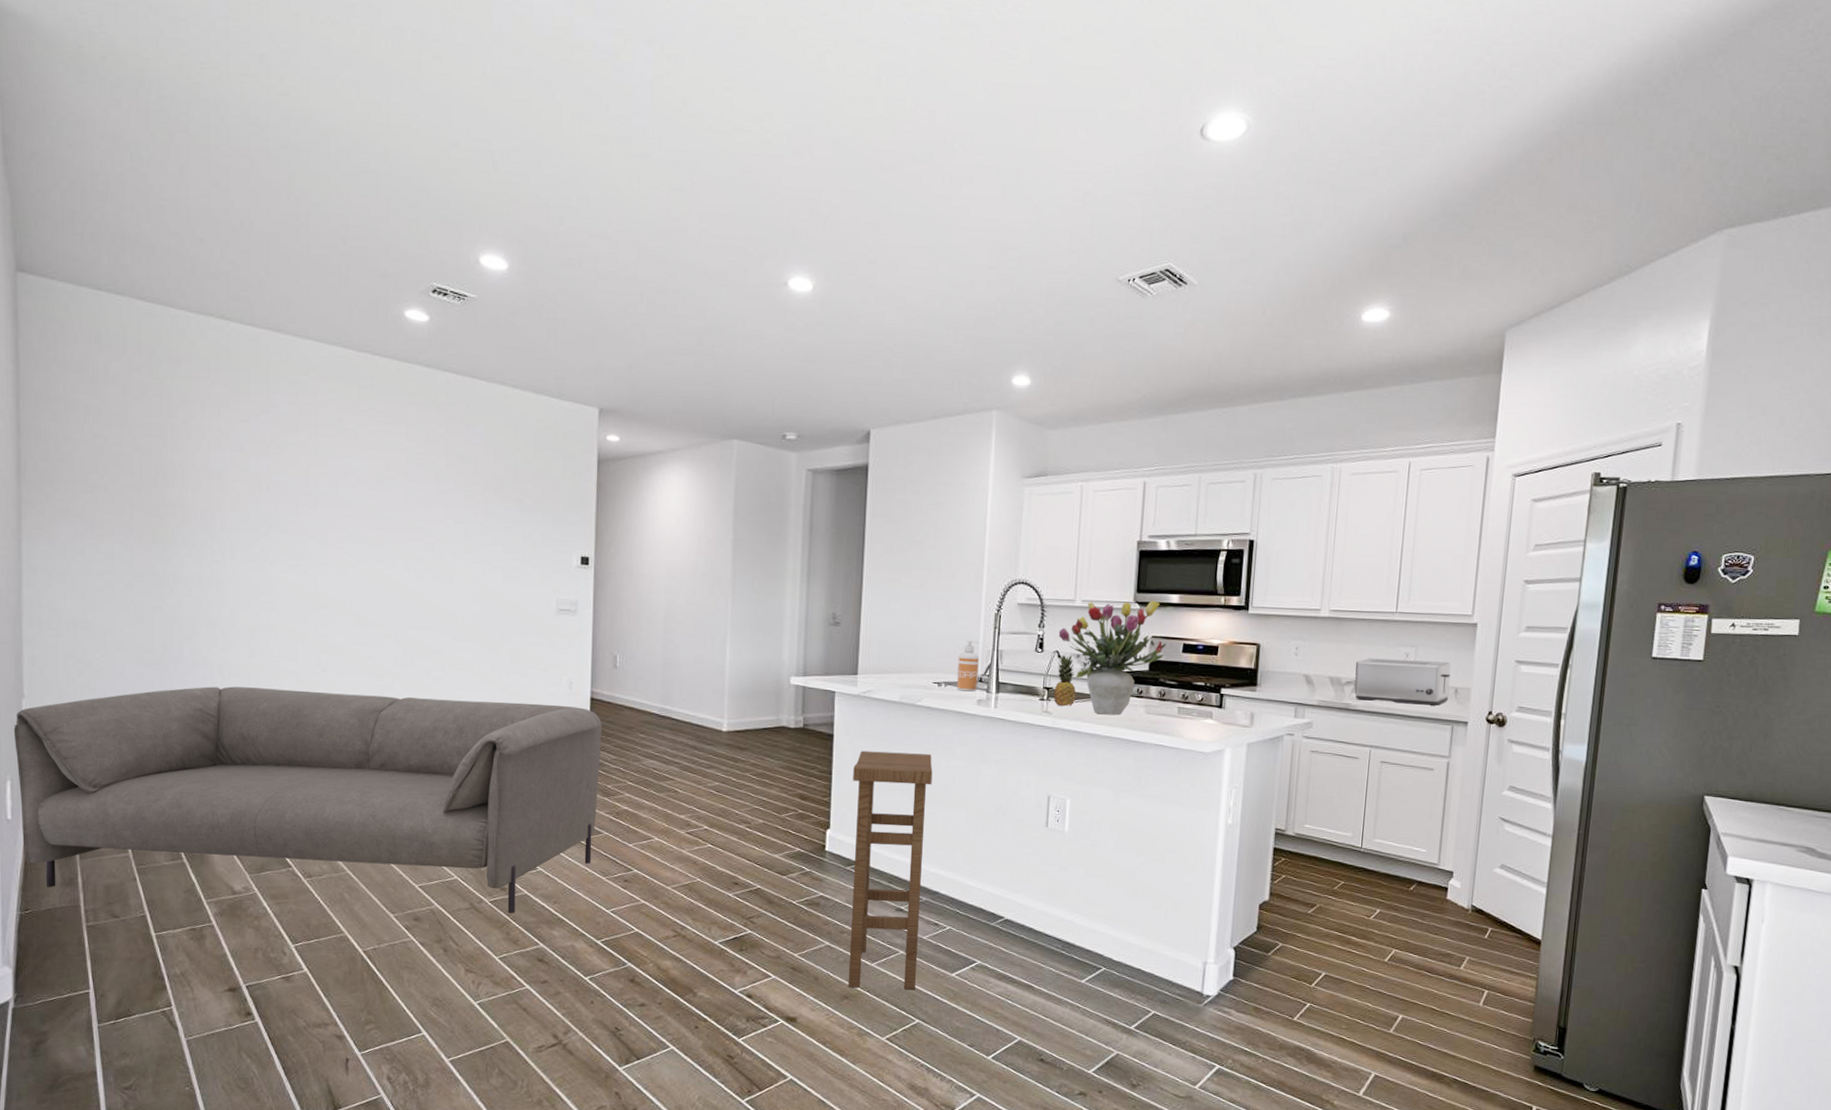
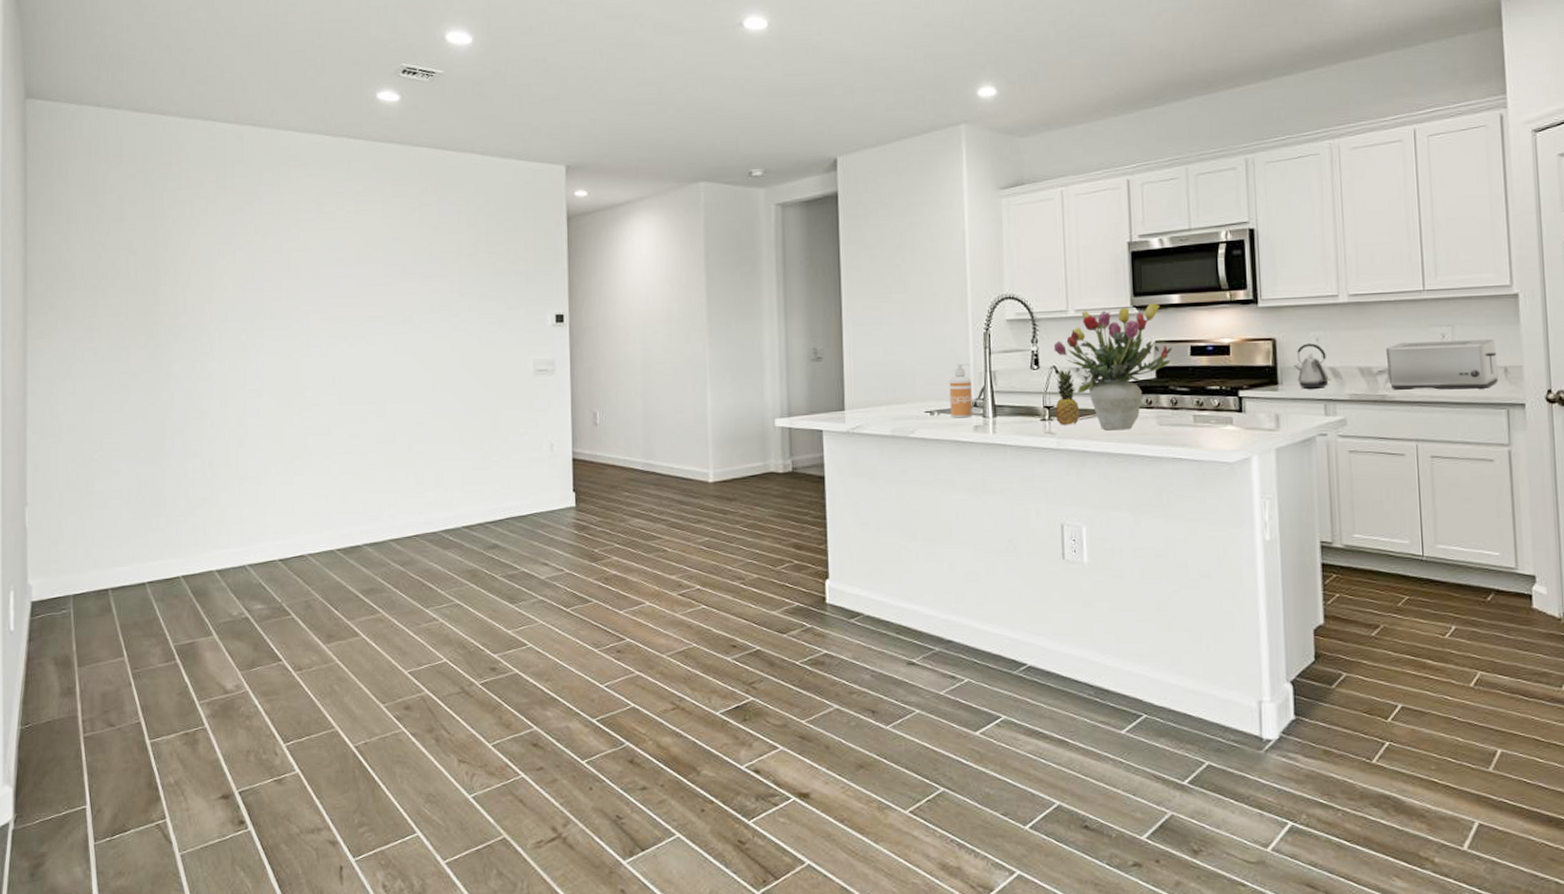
sofa: present [13,686,602,913] -> none [17,469,586,699]
bar stool: present [848,750,933,990] -> none [848,489,936,754]
kettle: none [1273,651,1305,693] -> present [1294,343,1332,389]

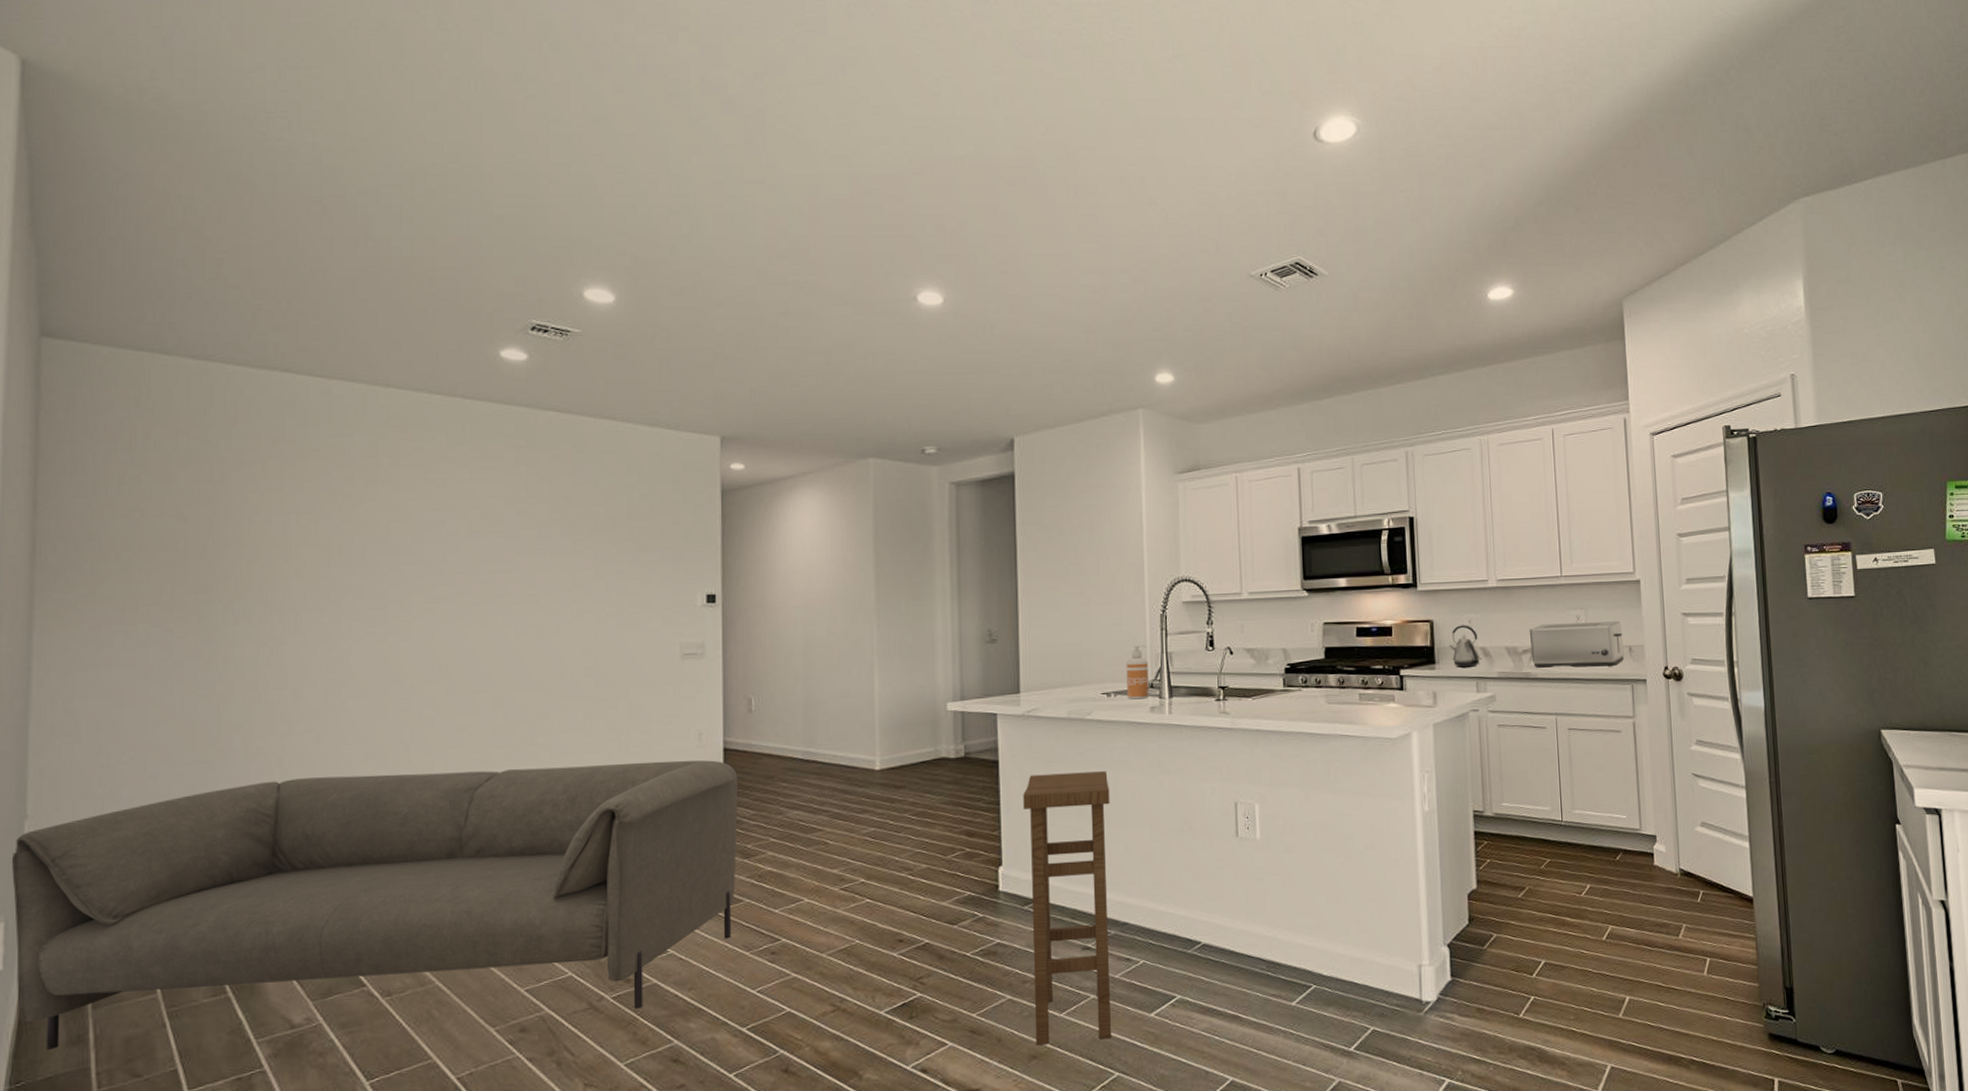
sofa: none [17,469,586,699] -> present [11,760,738,1050]
bar stool: none [848,489,936,754] -> present [1023,771,1111,1045]
flower arrangement: present [1053,303,1172,431] -> none [1228,586,1339,710]
fruit: present [1055,368,1080,426] -> none [1229,649,1253,705]

